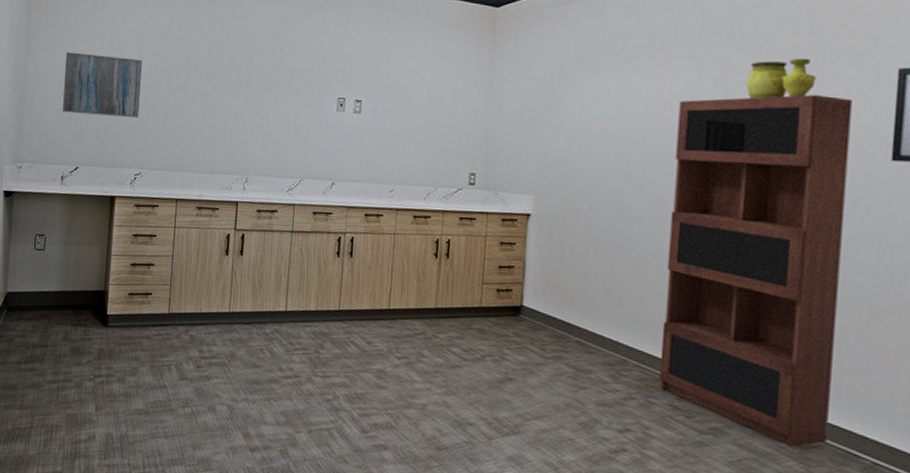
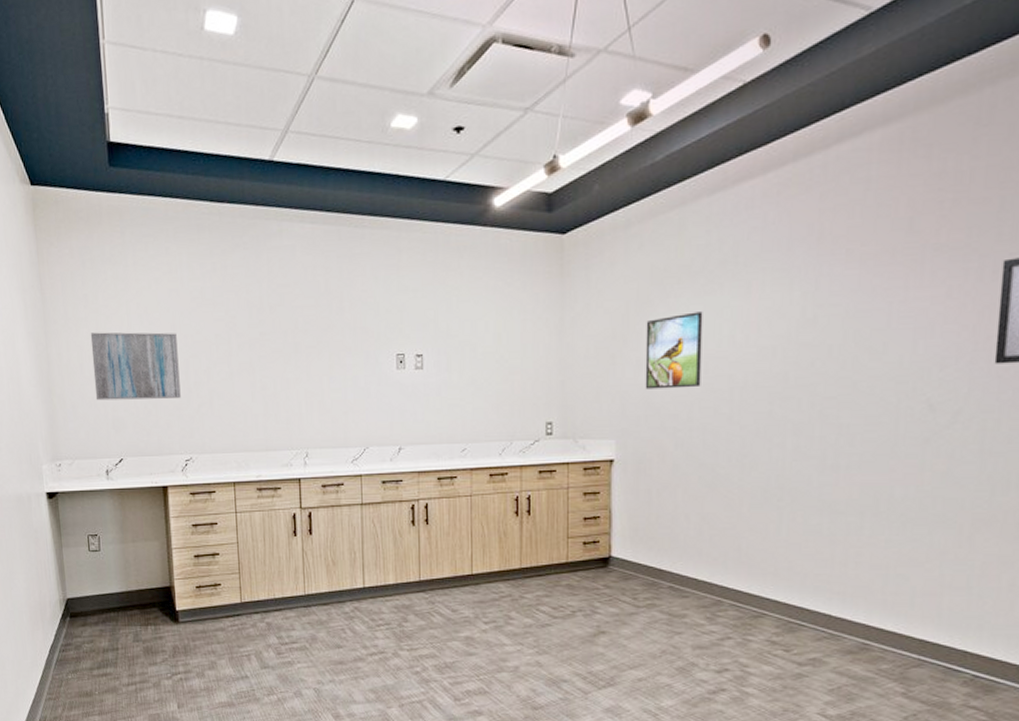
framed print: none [563,87,620,155] -> present [645,311,703,389]
bookcase: present [659,95,853,447] -> none [755,298,954,669]
decorative vase: present [746,58,816,100] -> none [839,258,915,311]

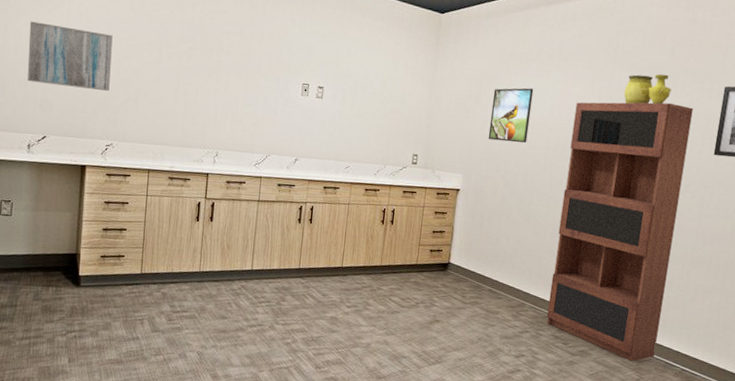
bookcase: none [755,298,954,669] -> present [546,102,693,362]
decorative vase: none [839,258,915,311] -> present [624,74,672,105]

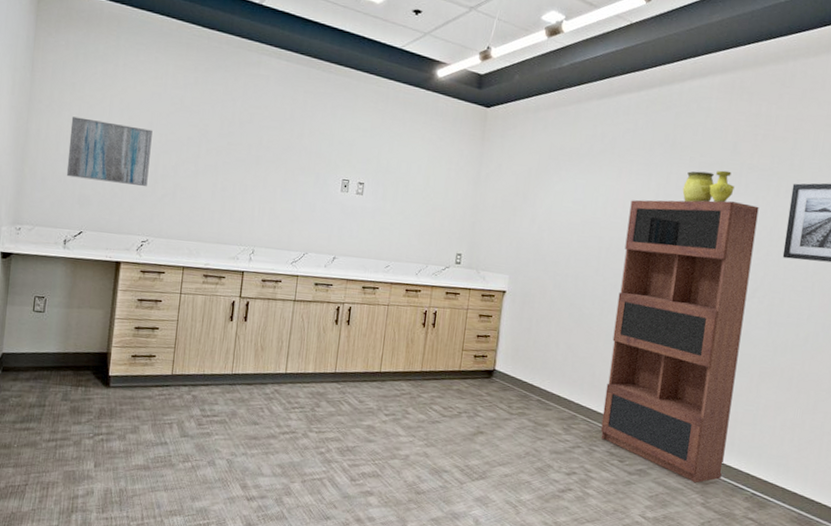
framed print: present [488,88,534,143] -> none [536,184,585,243]

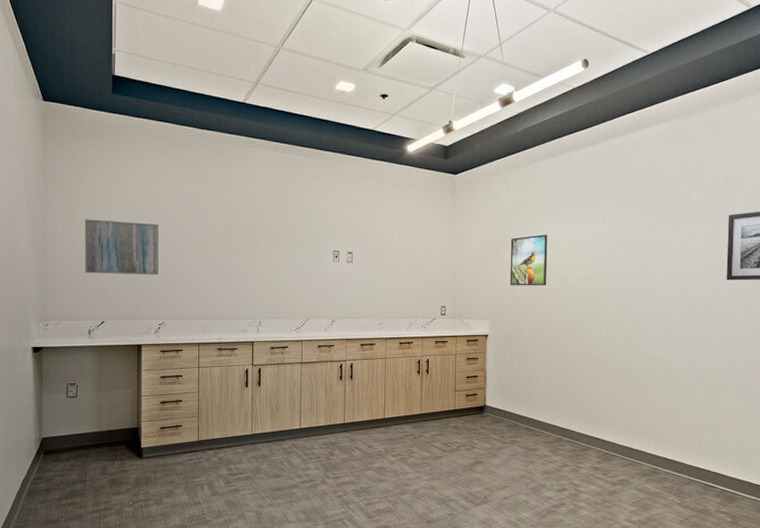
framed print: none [536,184,585,243] -> present [509,234,548,286]
bookcase: present [600,200,759,483] -> none [584,236,701,486]
decorative vase: present [682,170,735,203] -> none [633,209,678,241]

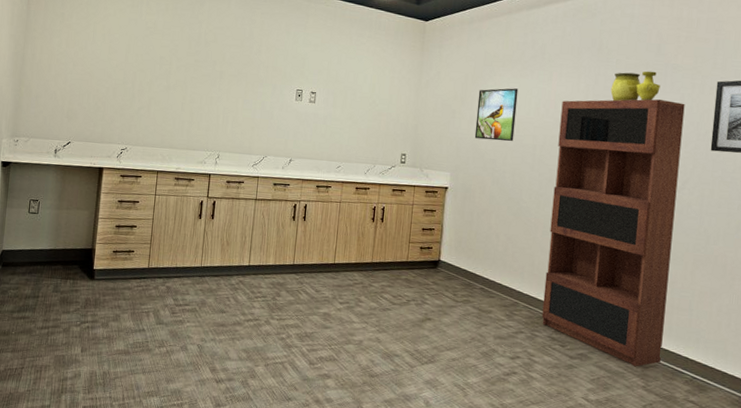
wall art: present [84,219,159,275] -> none [56,42,130,101]
bookcase: none [584,236,701,486] -> present [541,99,685,367]
decorative vase: none [633,209,678,241] -> present [610,71,660,102]

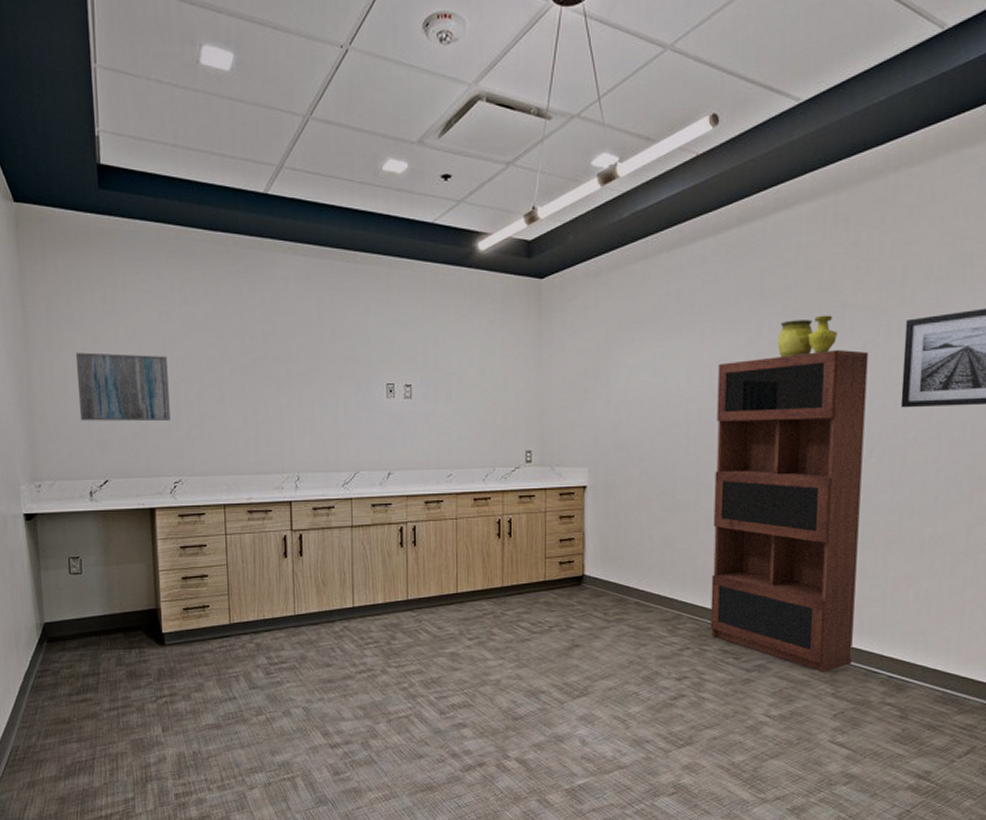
wall art: none [56,42,130,101] -> present [75,352,170,421]
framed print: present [474,88,519,142] -> none [614,354,664,423]

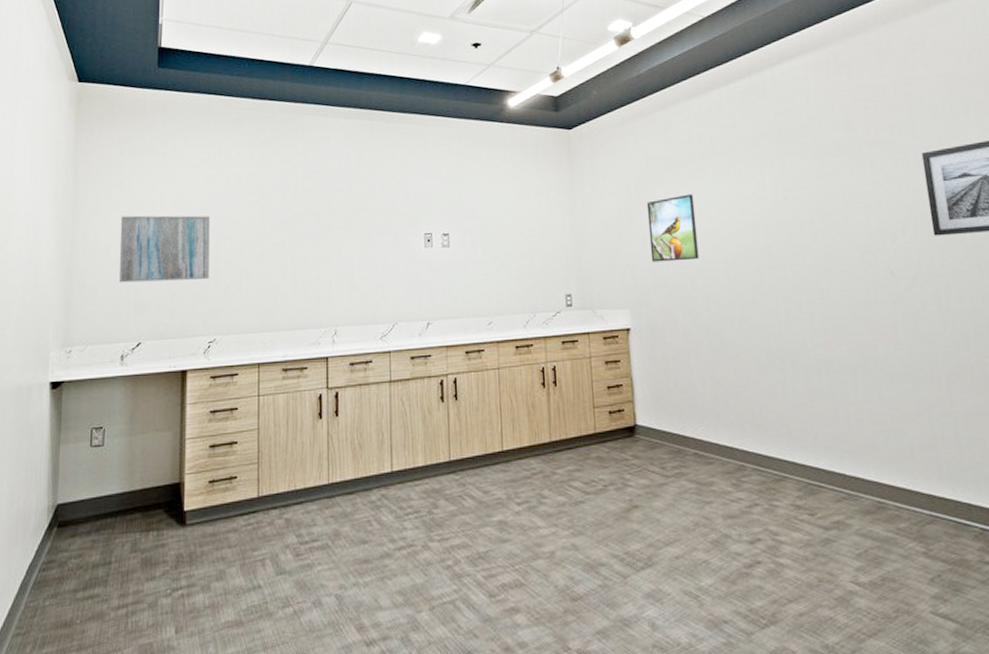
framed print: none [614,354,664,423] -> present [646,194,699,262]
bookcase: present [710,350,869,673] -> none [748,183,938,528]
decorative vase: present [777,315,838,358] -> none [801,151,859,193]

